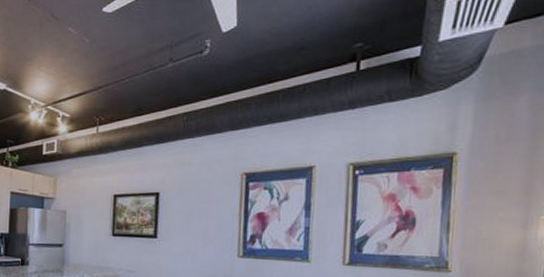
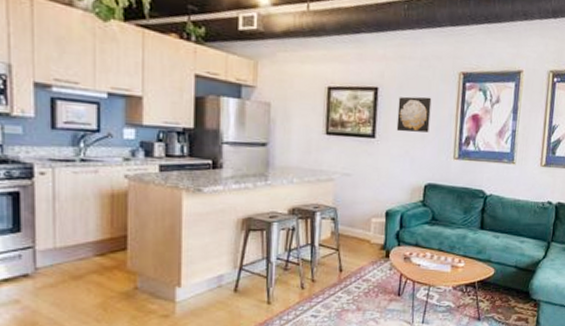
wall art: none [177,198,213,232] -> present [396,96,432,133]

